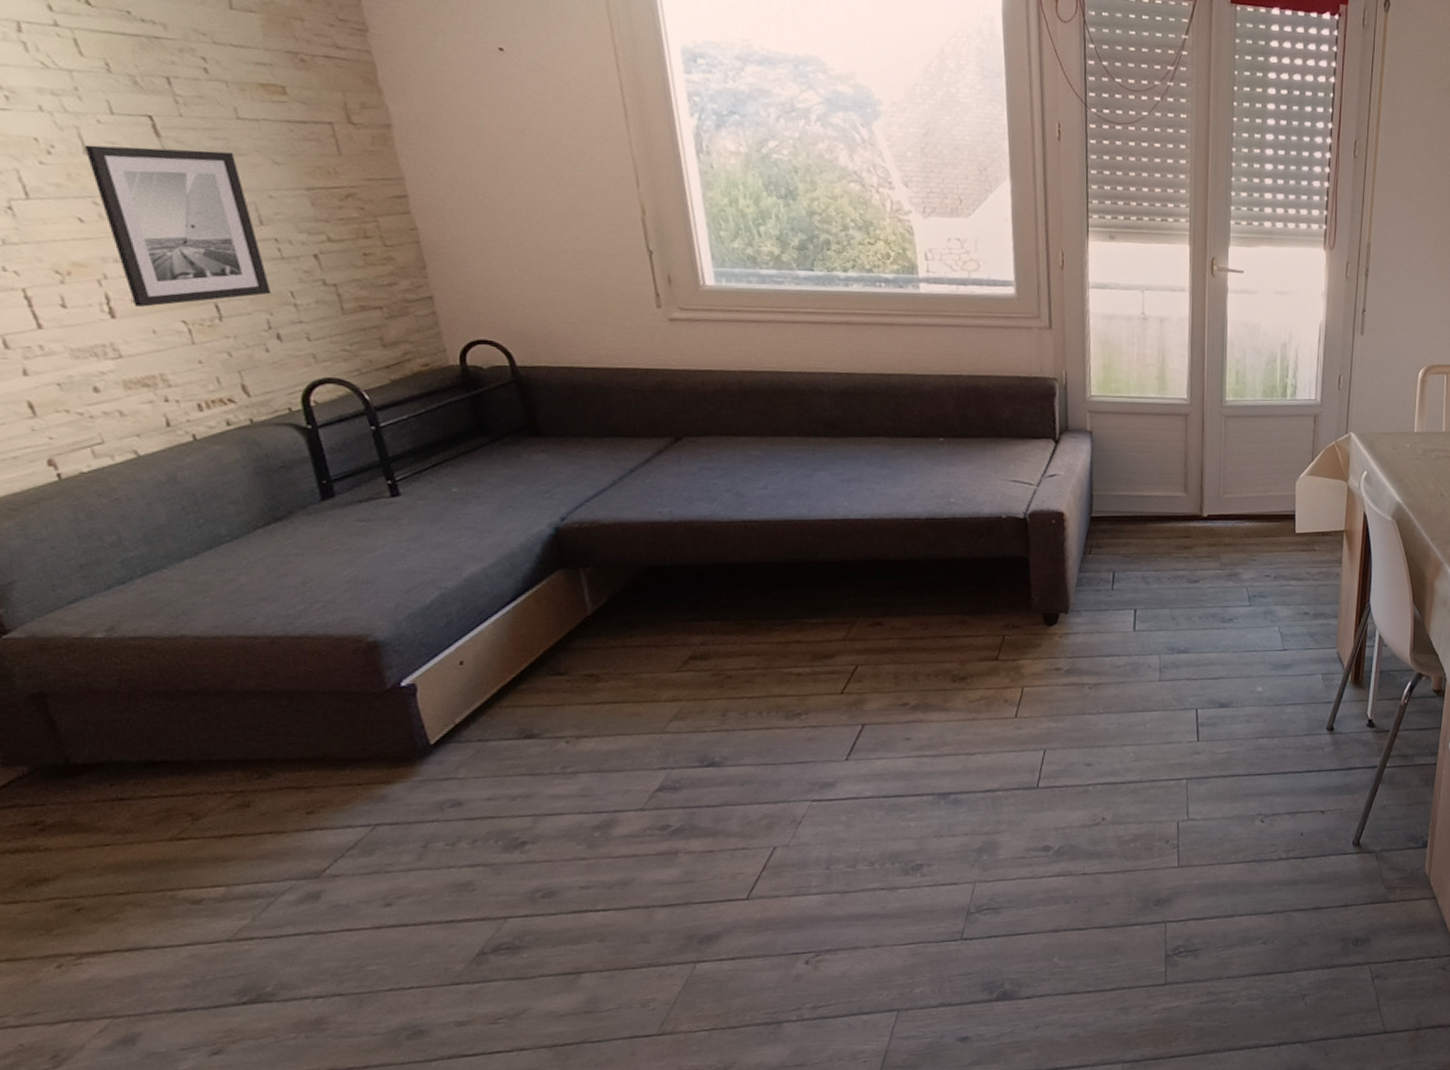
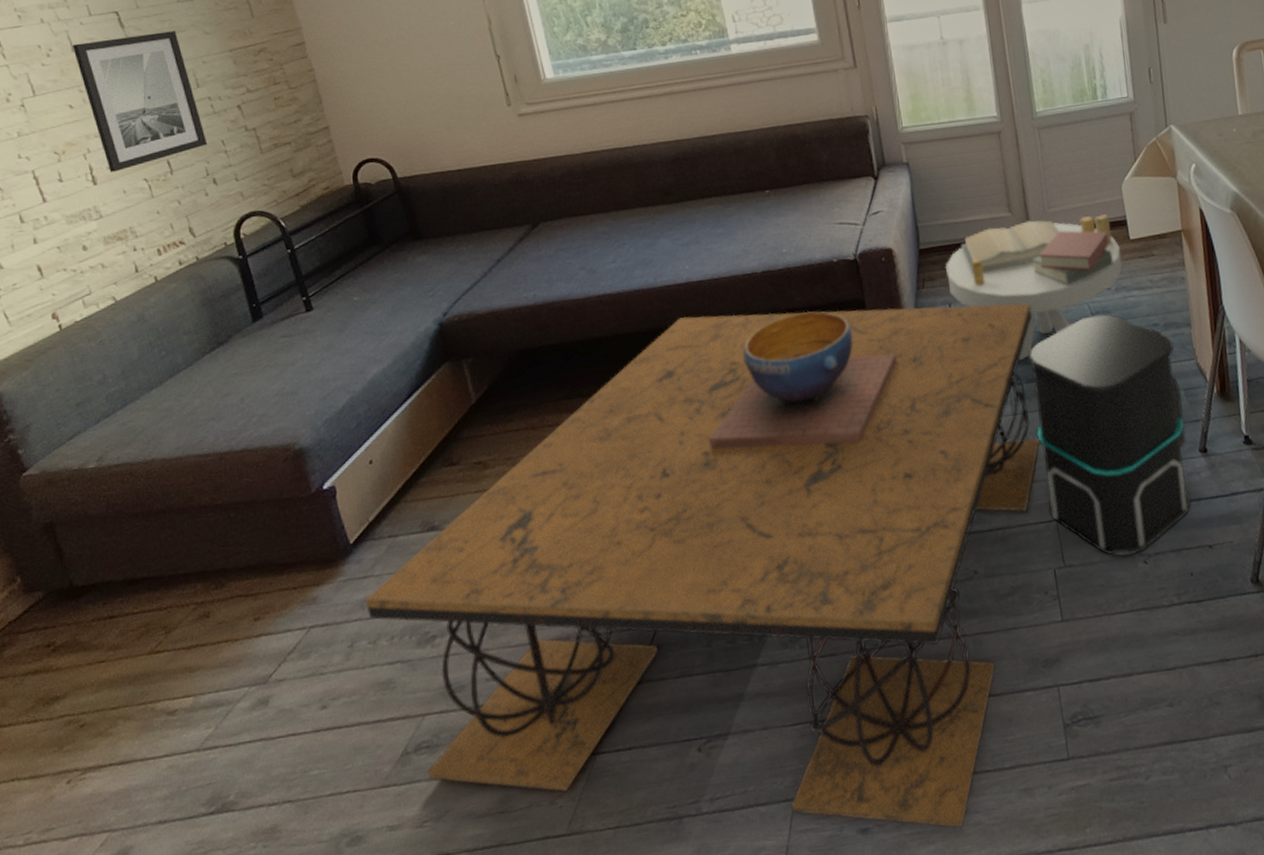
coffee table: none [444,553,1192,1040] -> present [365,303,1041,829]
decorative bowl: none [850,562,1054,693] -> present [709,311,897,450]
side table: none [1115,503,1285,633] -> present [946,214,1122,361]
speaker: none [1180,599,1320,814] -> present [1028,314,1192,557]

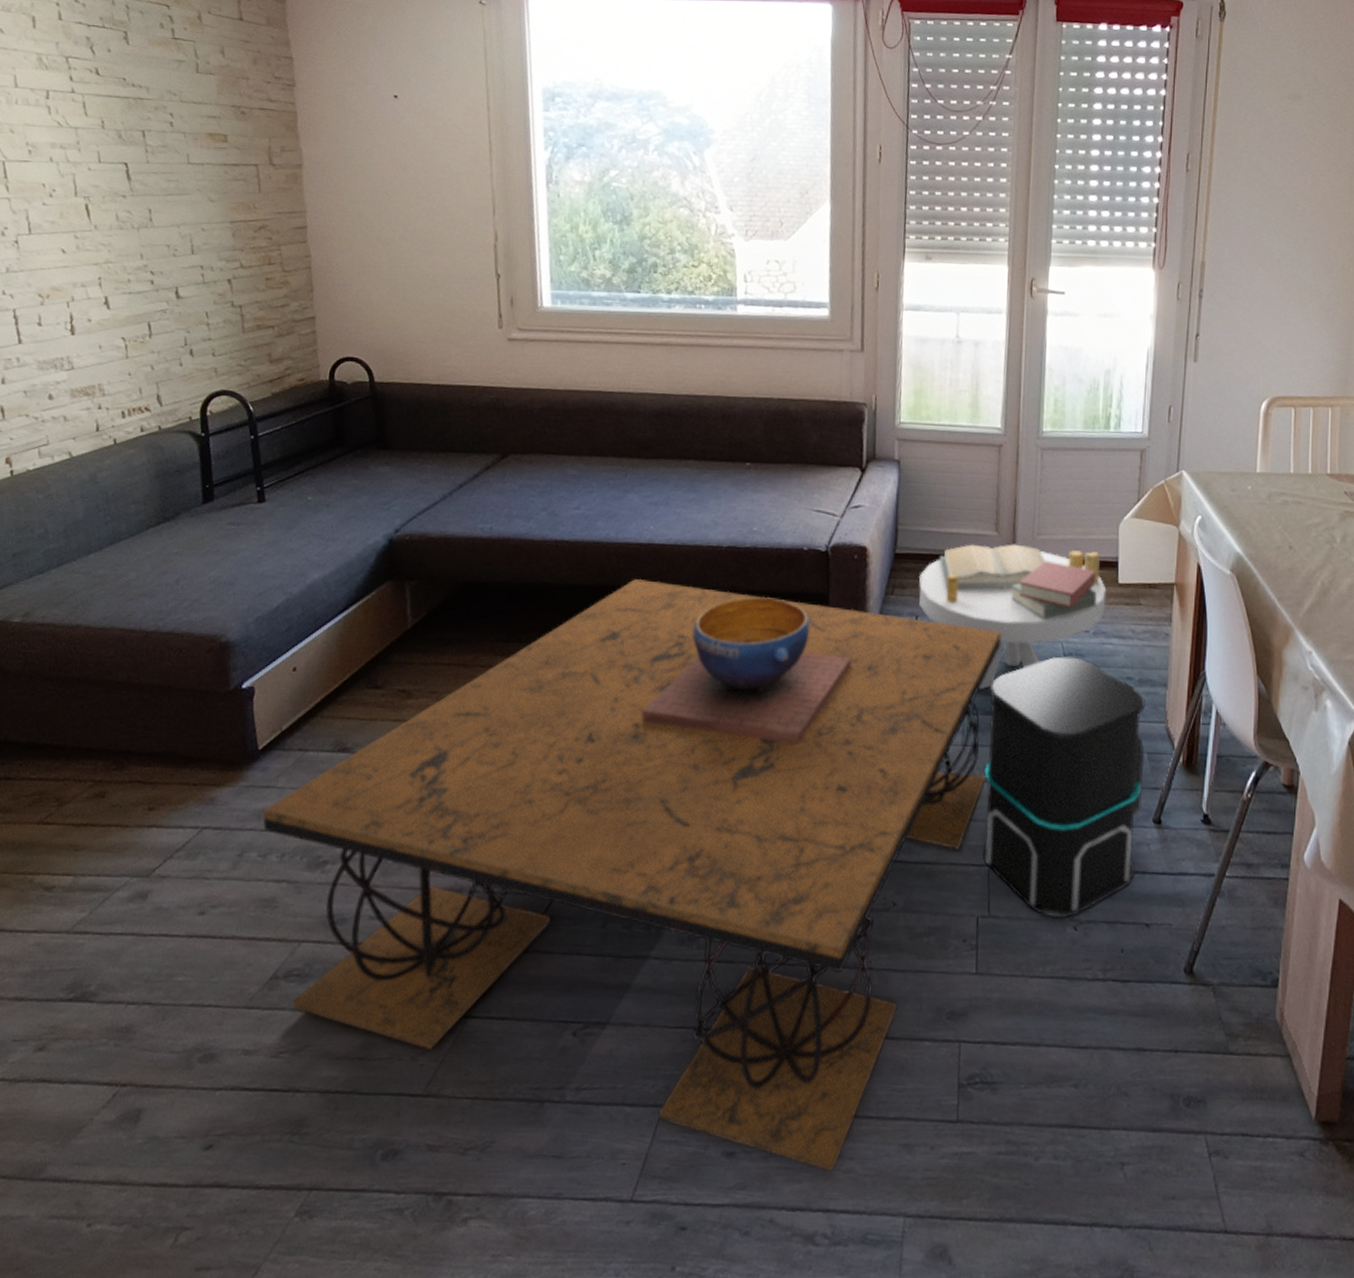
wall art: present [72,31,208,172] -> none [75,188,192,325]

